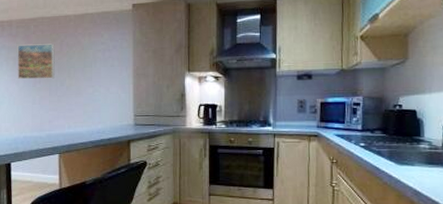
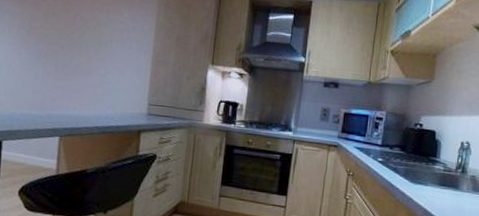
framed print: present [17,43,55,80] -> none [20,11,67,54]

